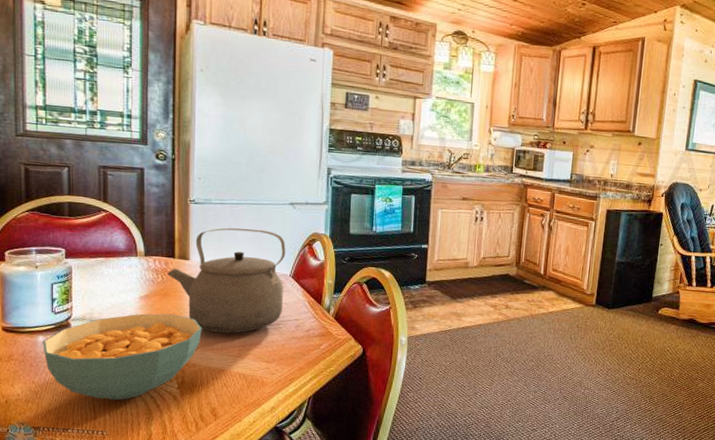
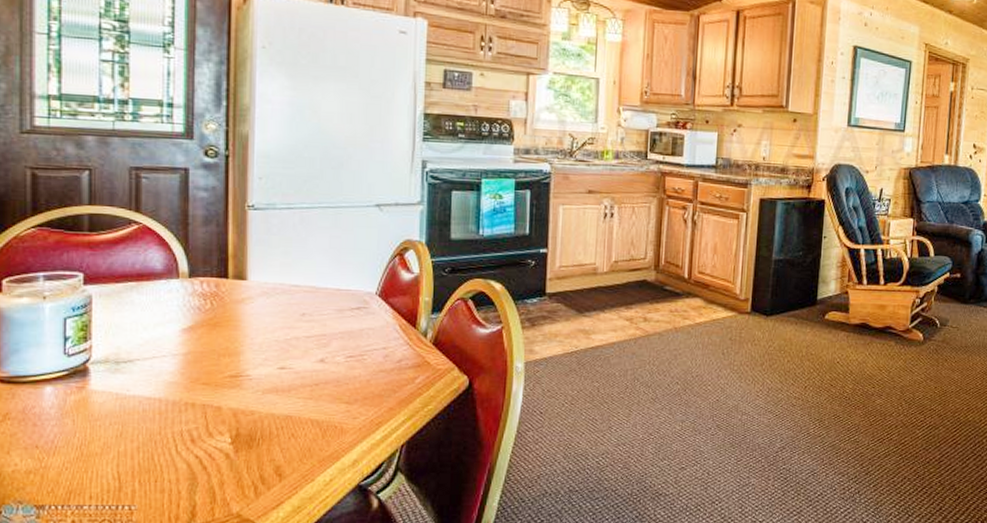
cereal bowl: present [43,313,202,401] -> none [51,349,263,464]
tea kettle: present [167,228,286,334] -> none [218,237,371,370]

